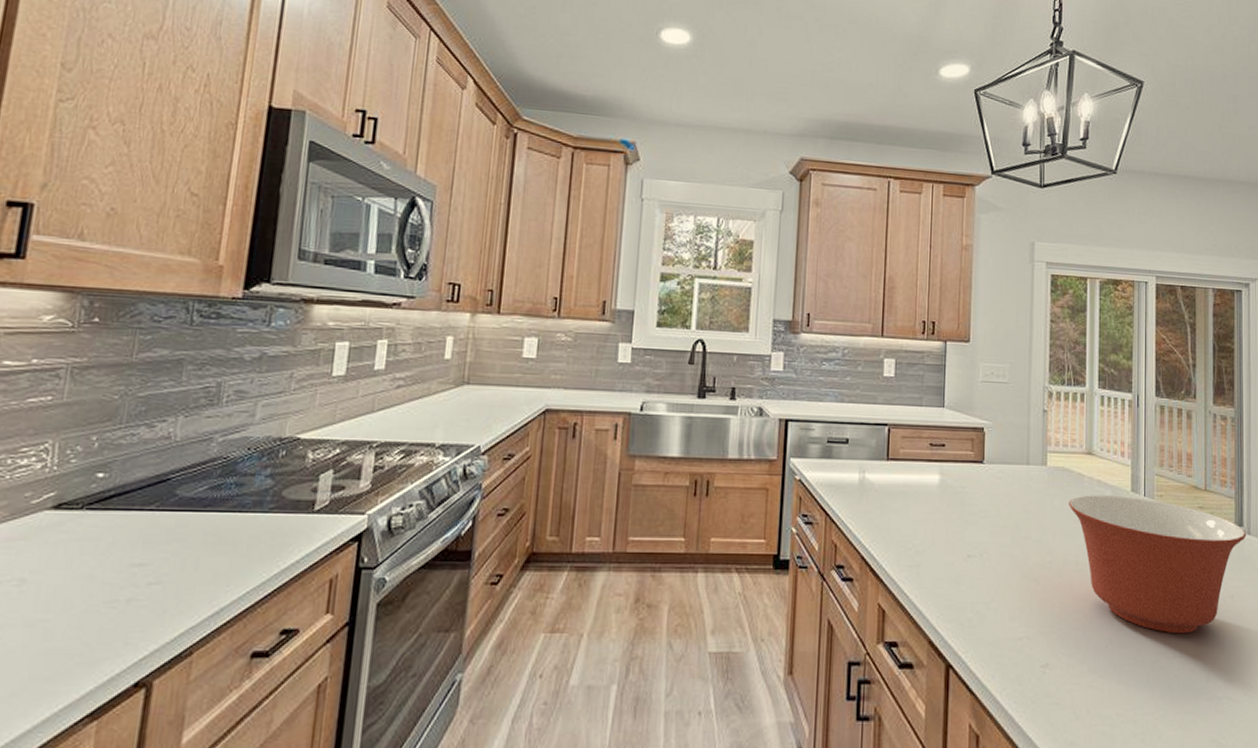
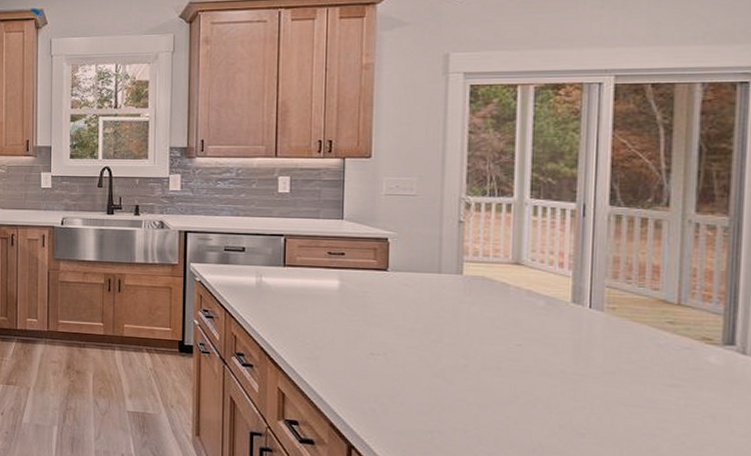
mixing bowl: present [1069,495,1247,634] -> none [490,304,740,449]

